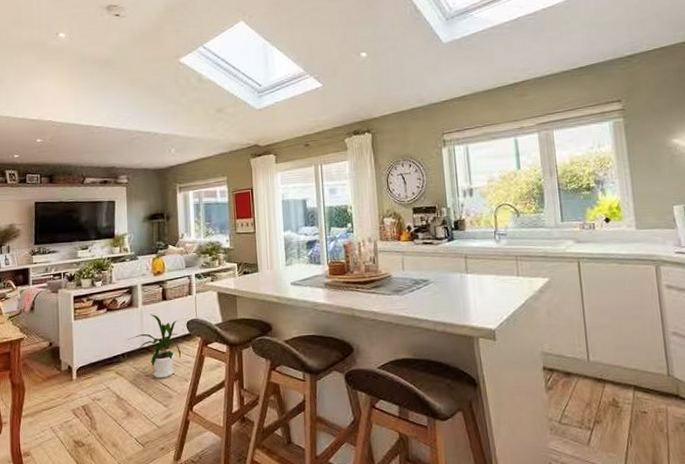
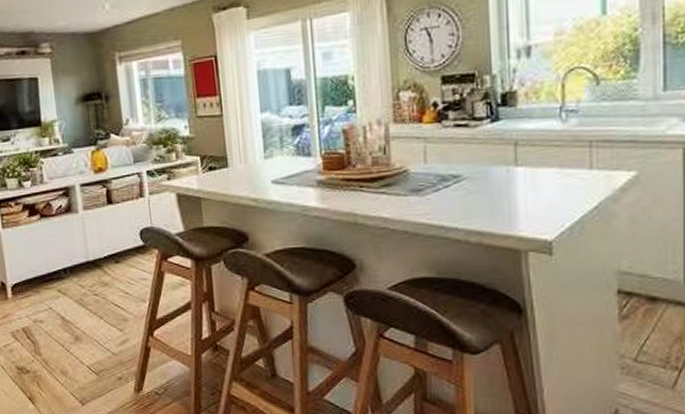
house plant: present [128,314,181,379] -> none [69,221,135,299]

